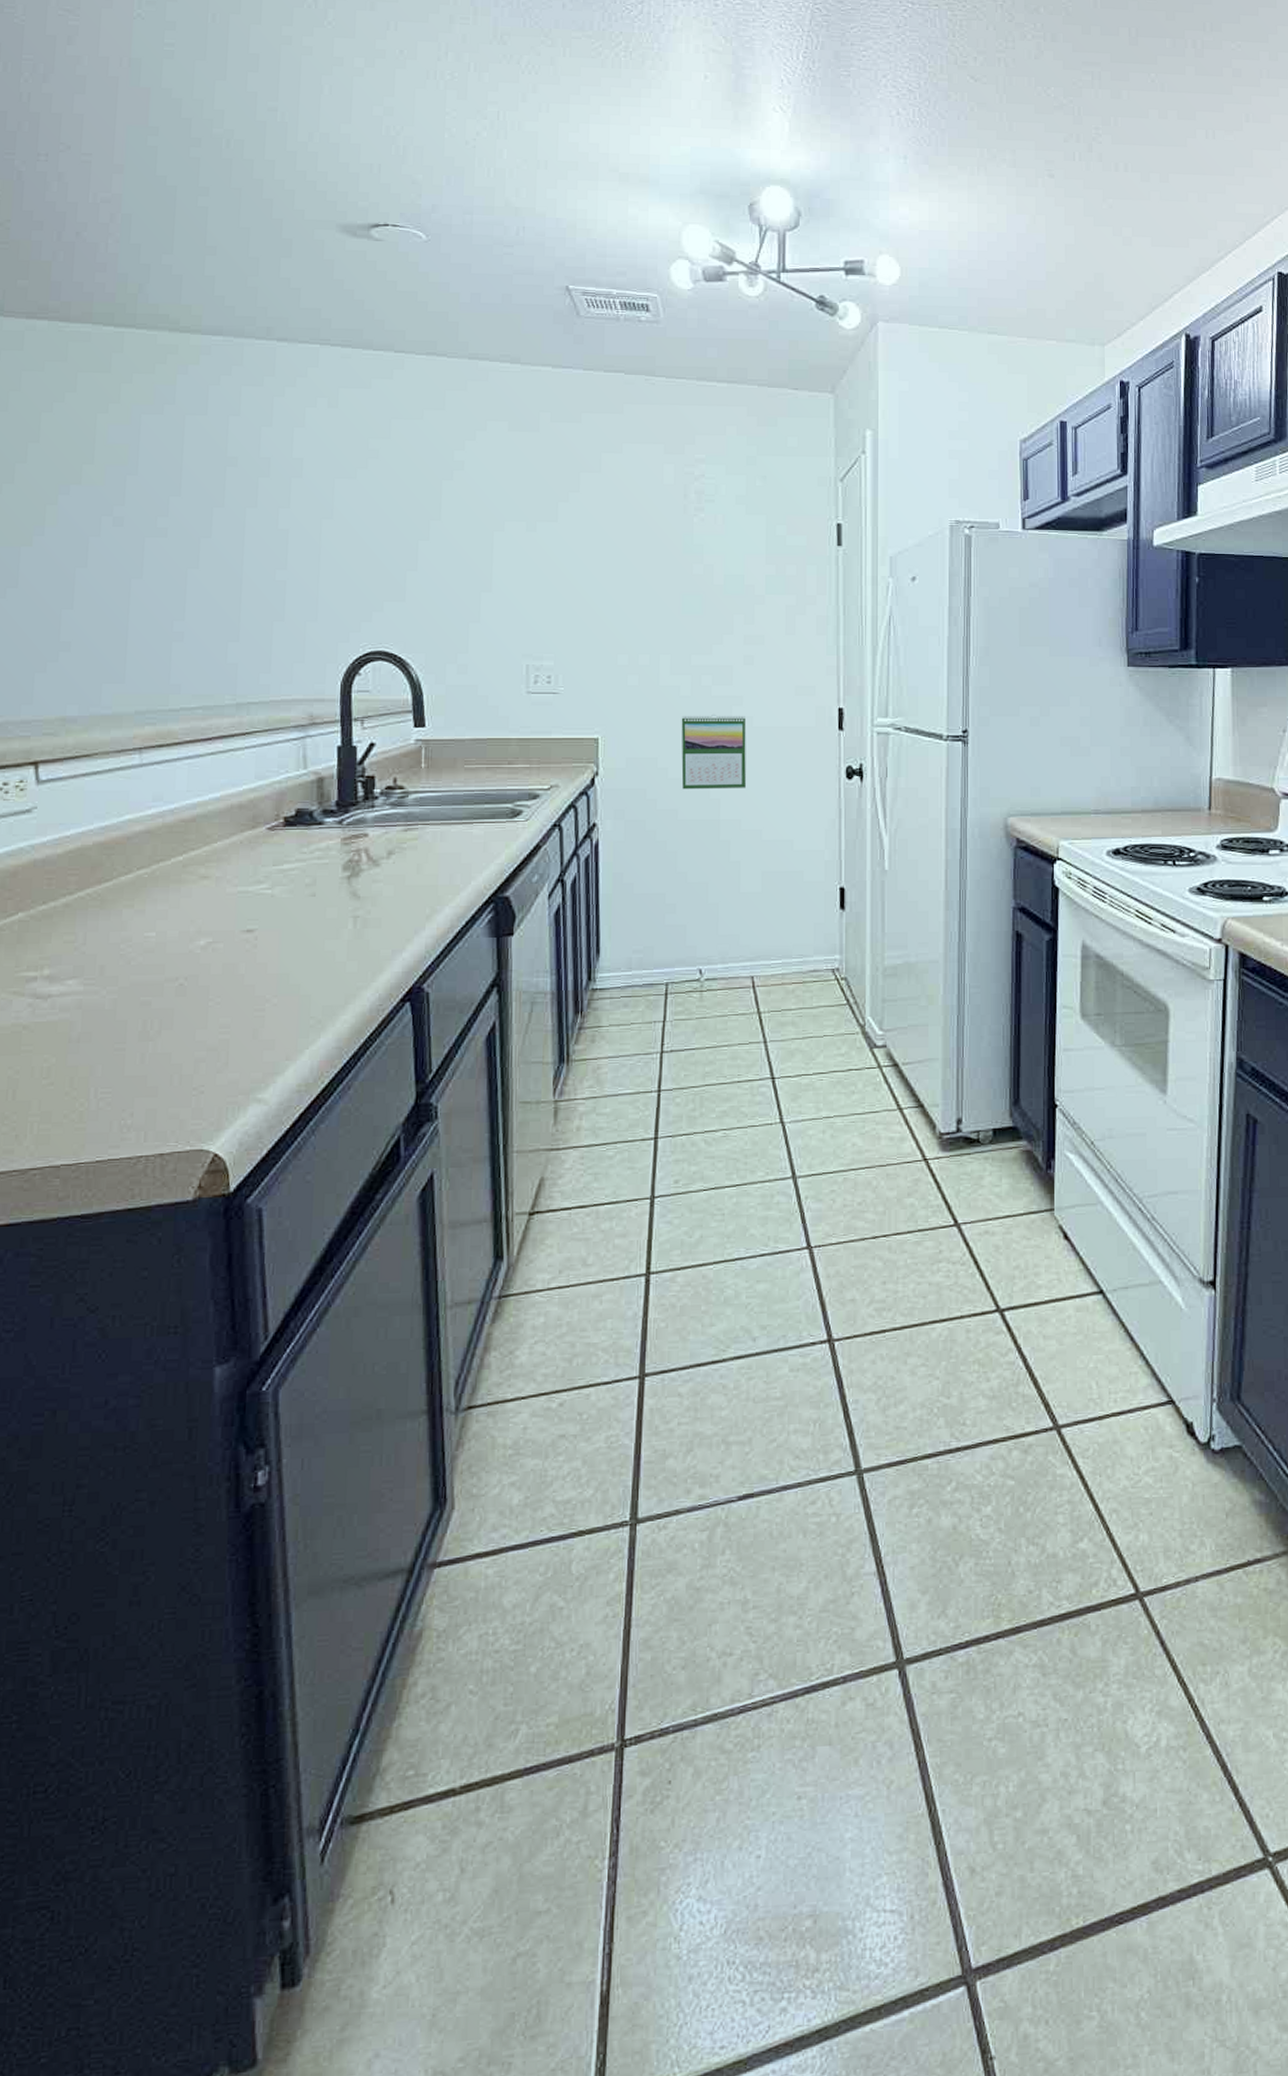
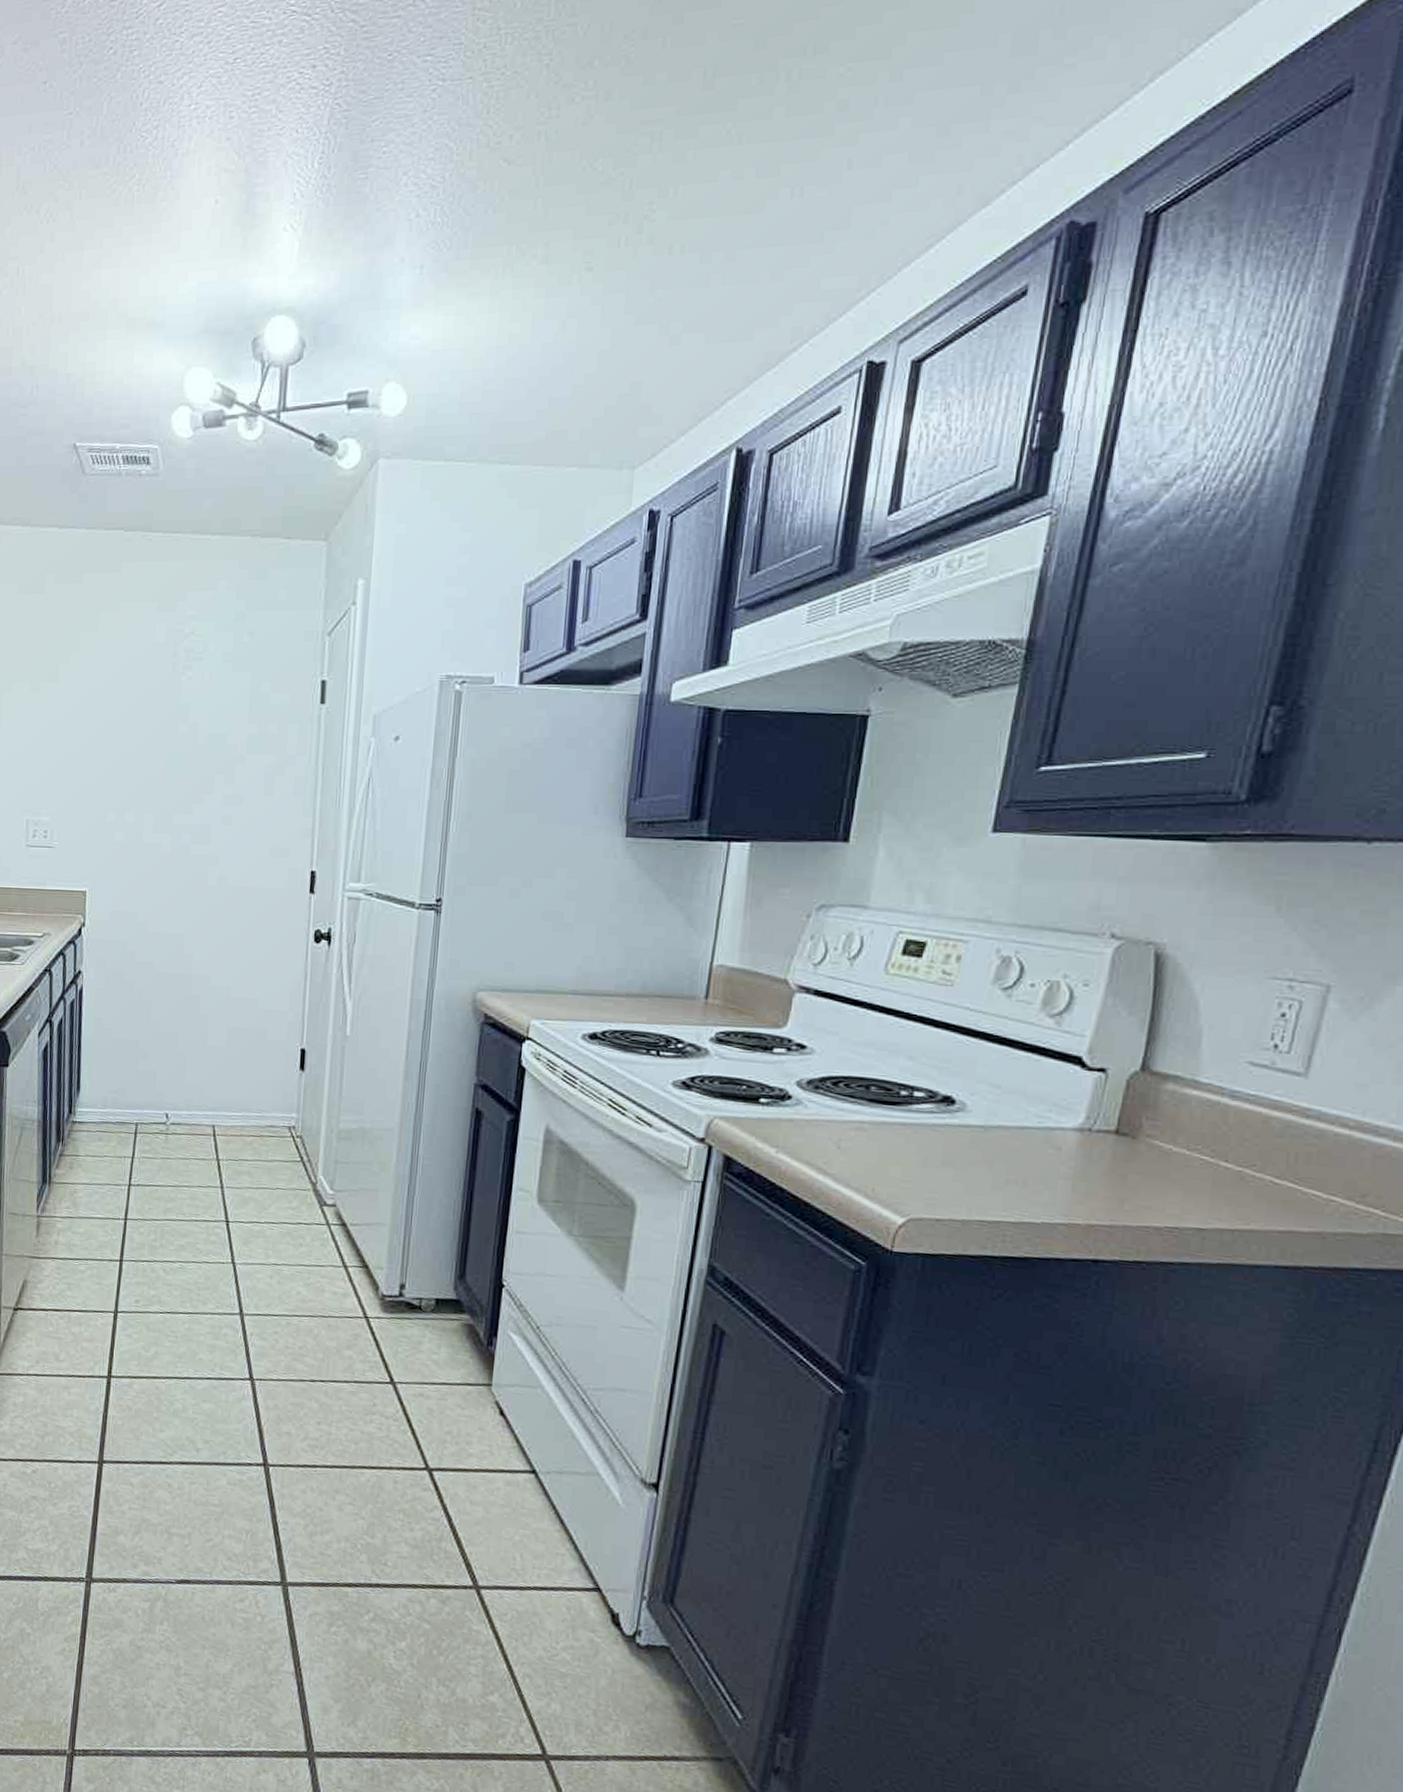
calendar: present [681,715,746,790] -> none [159,873,221,946]

